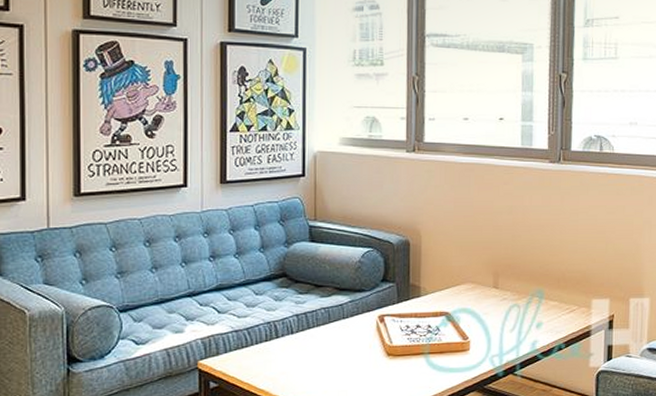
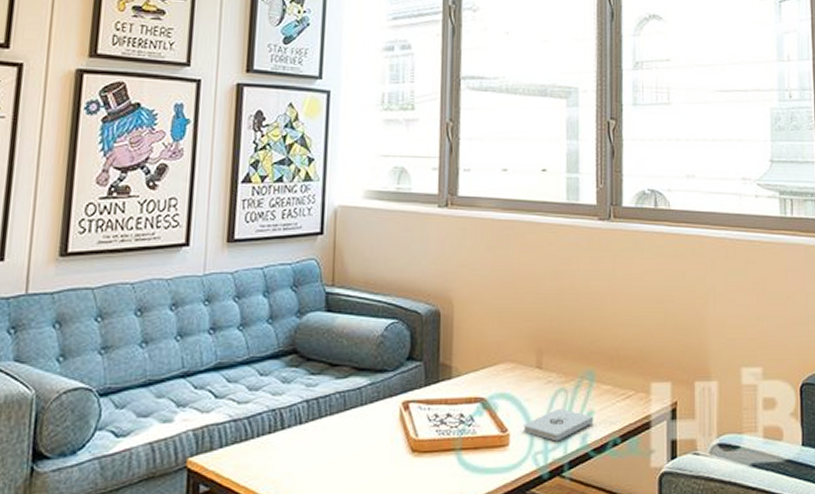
notepad: none [482,321,542,347] -> present [523,409,594,442]

